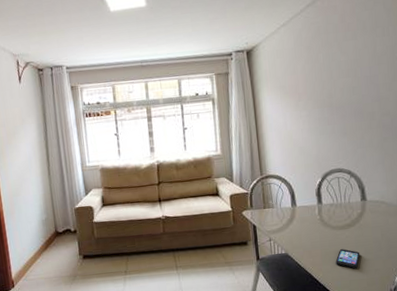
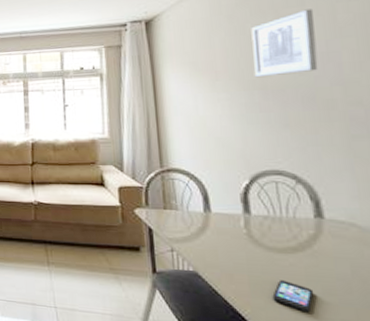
wall art: none [322,42,365,98] -> present [251,9,319,78]

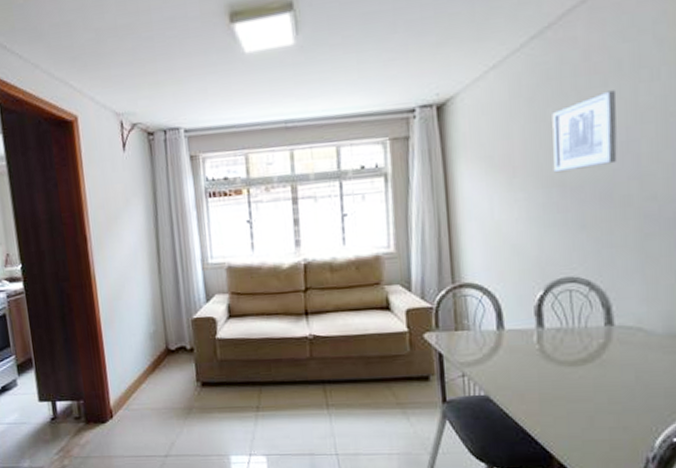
smartphone: present [272,280,314,313] -> none [561,394,601,424]

